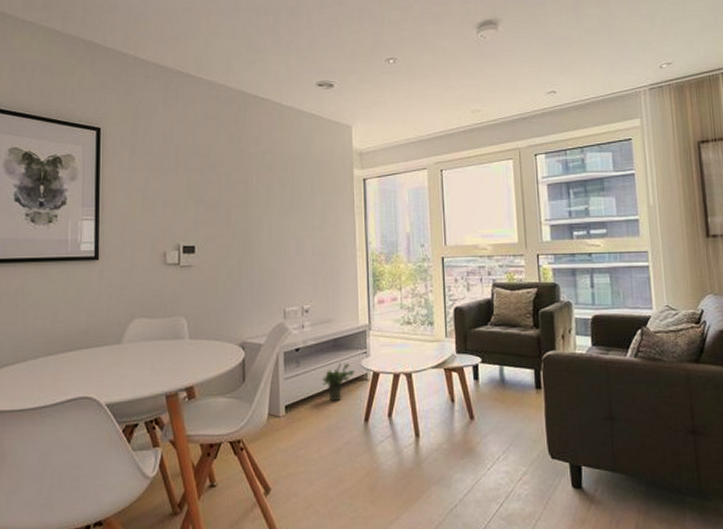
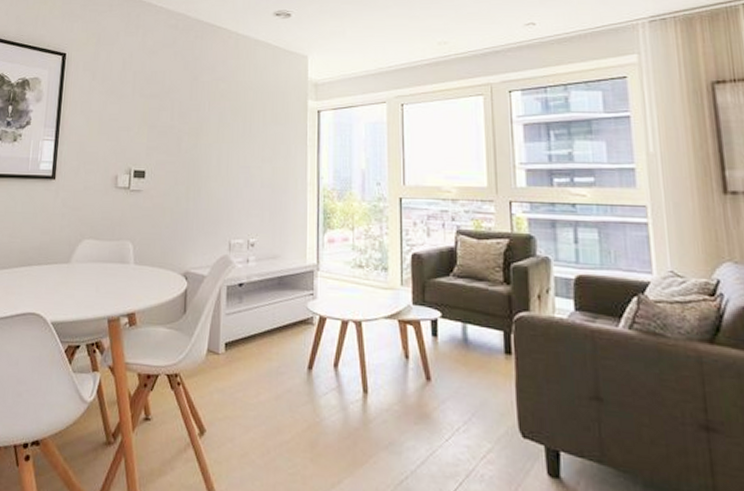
potted plant: present [322,362,355,402] -> none [265,302,300,345]

